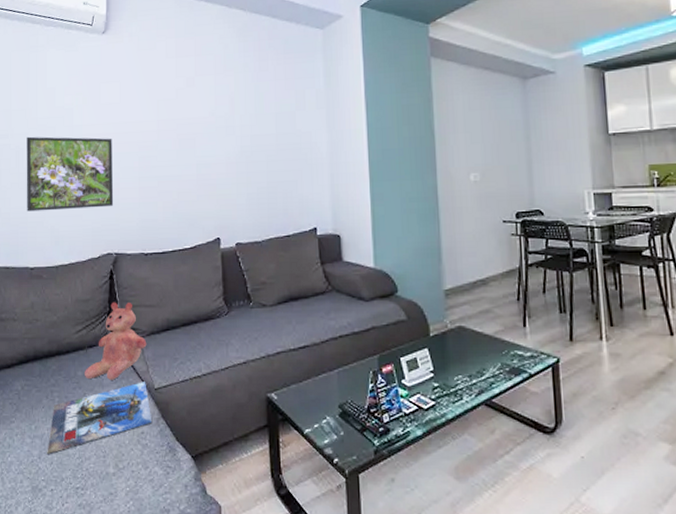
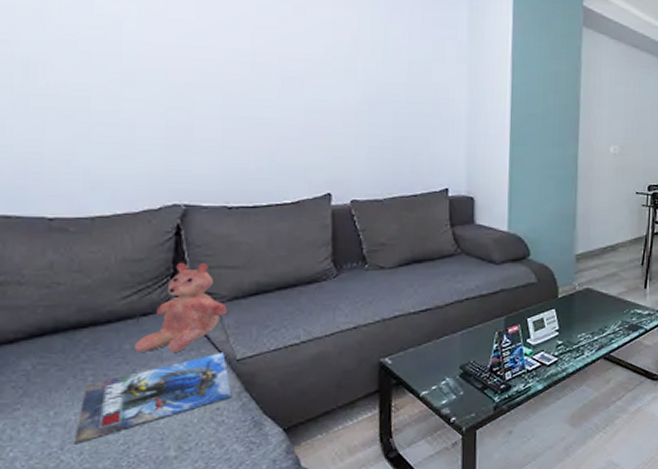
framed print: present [26,136,114,212] -> none [41,47,185,149]

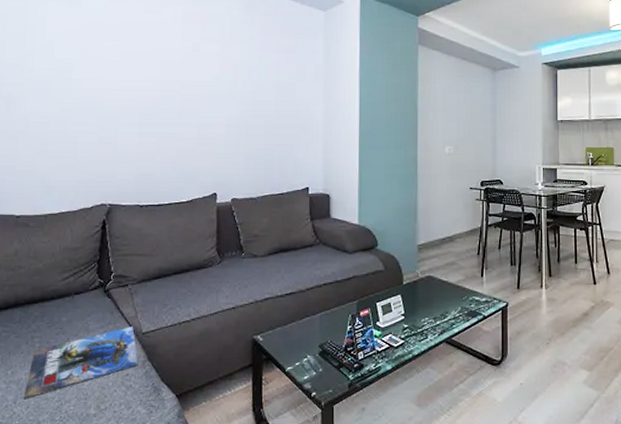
teddy bear: present [135,262,228,353] -> none [69,250,137,325]

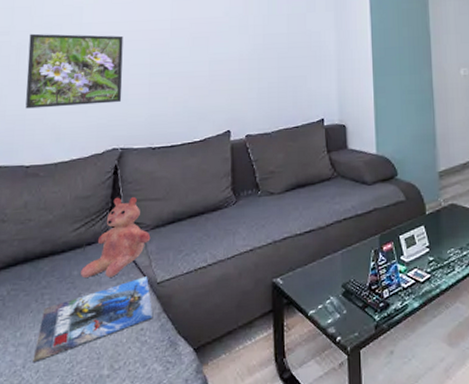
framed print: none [16,86,113,161] -> present [25,33,123,109]
teddy bear: none [69,250,137,325] -> present [81,197,151,278]

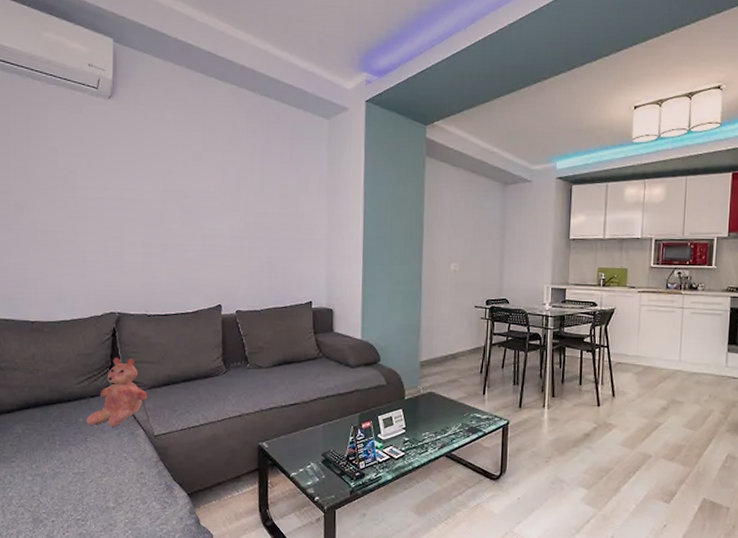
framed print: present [25,33,123,109] -> none [26,194,118,269]
magazine: present [32,276,153,363] -> none [48,429,152,491]

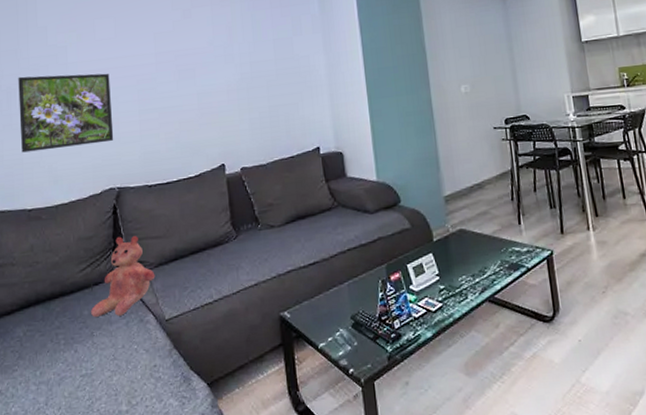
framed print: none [26,194,118,269] -> present [18,73,114,153]

